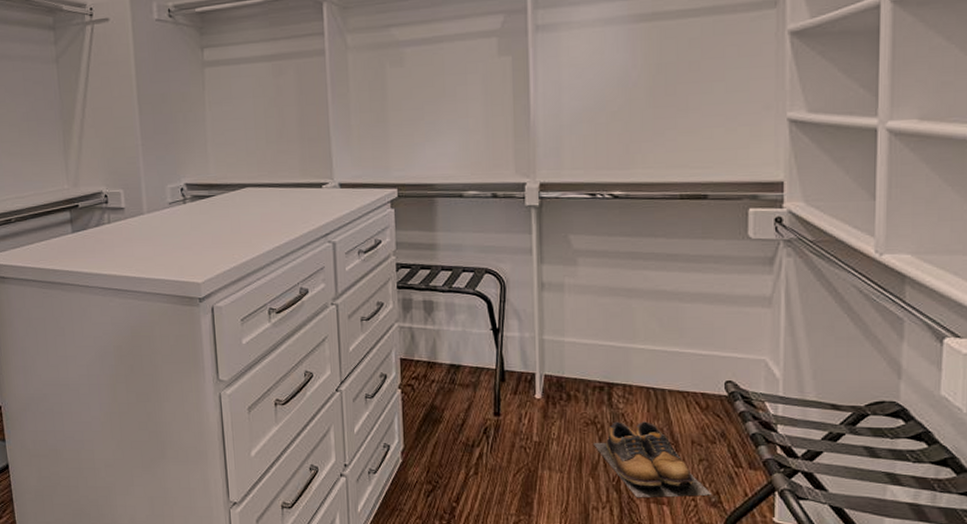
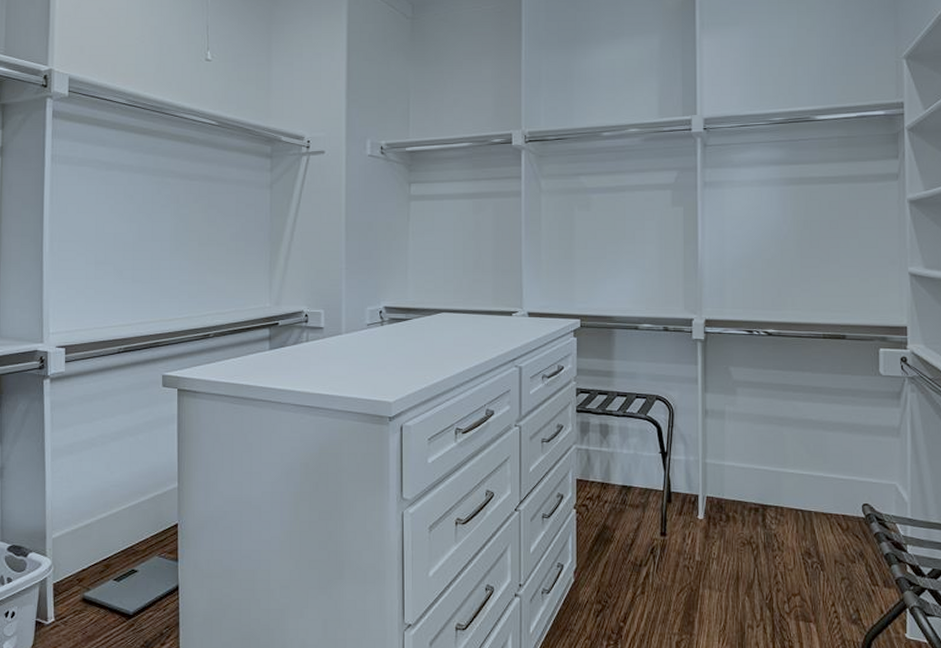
shoes: present [594,420,712,498] -> none [749,540,853,616]

